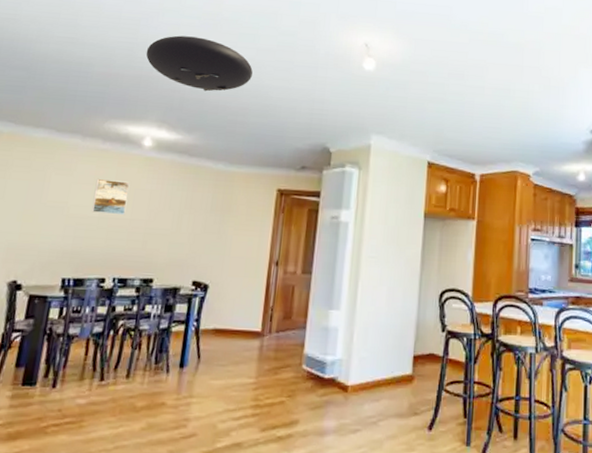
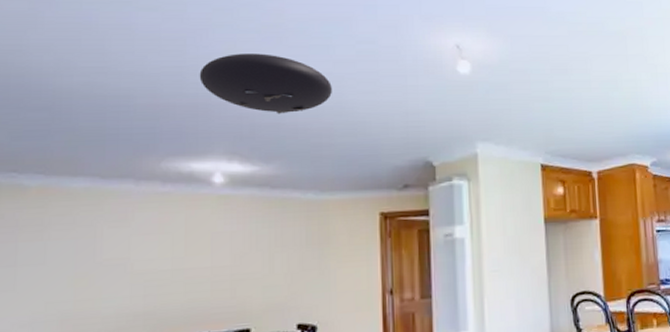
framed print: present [92,178,130,216] -> none [161,225,204,265]

